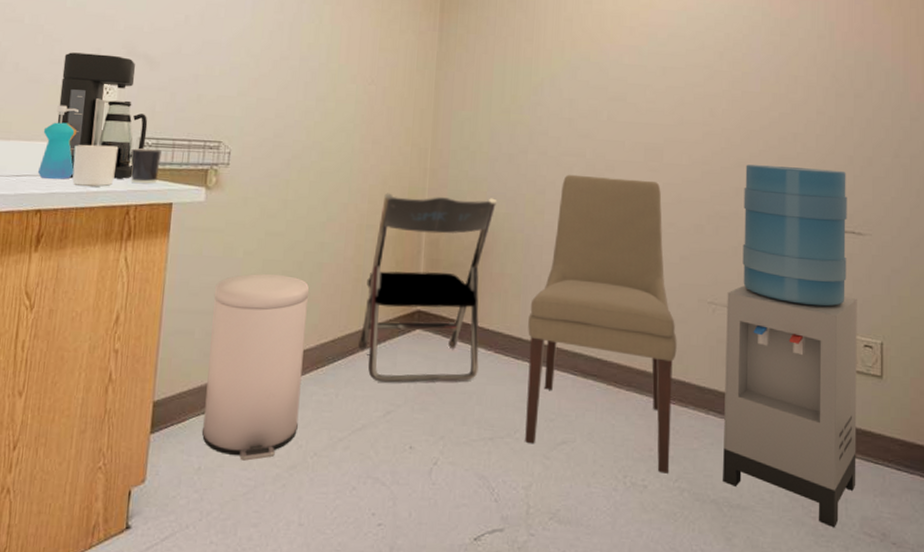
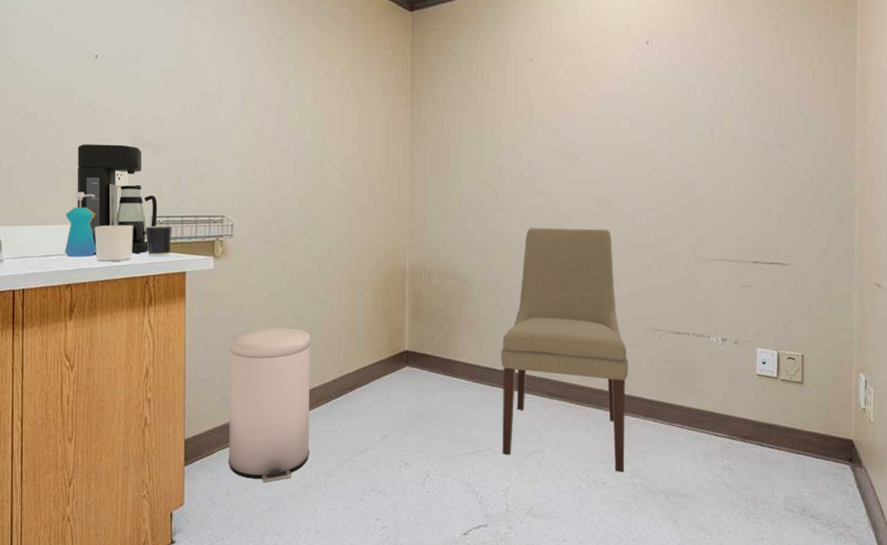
folding chair: present [358,193,497,383] -> none [357,251,470,412]
water cooler: present [723,164,857,528] -> none [670,210,782,507]

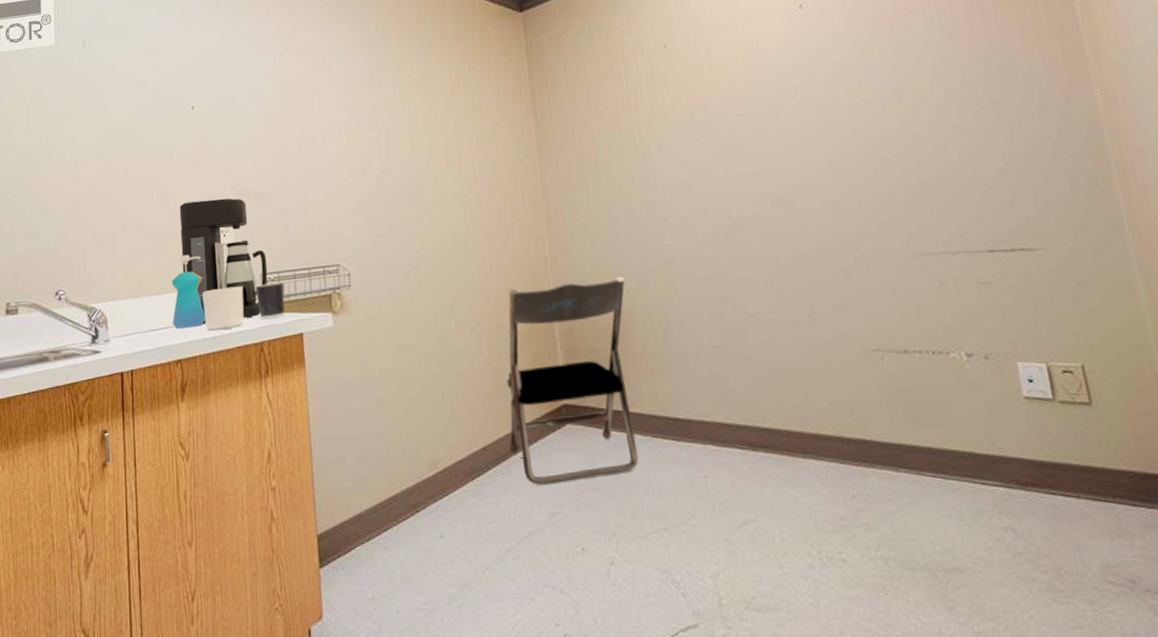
pedal bin: present [228,327,311,483] -> none [357,388,464,585]
folding chair: none [357,251,470,412] -> present [507,276,639,485]
chair: present [501,227,629,472] -> none [680,230,868,543]

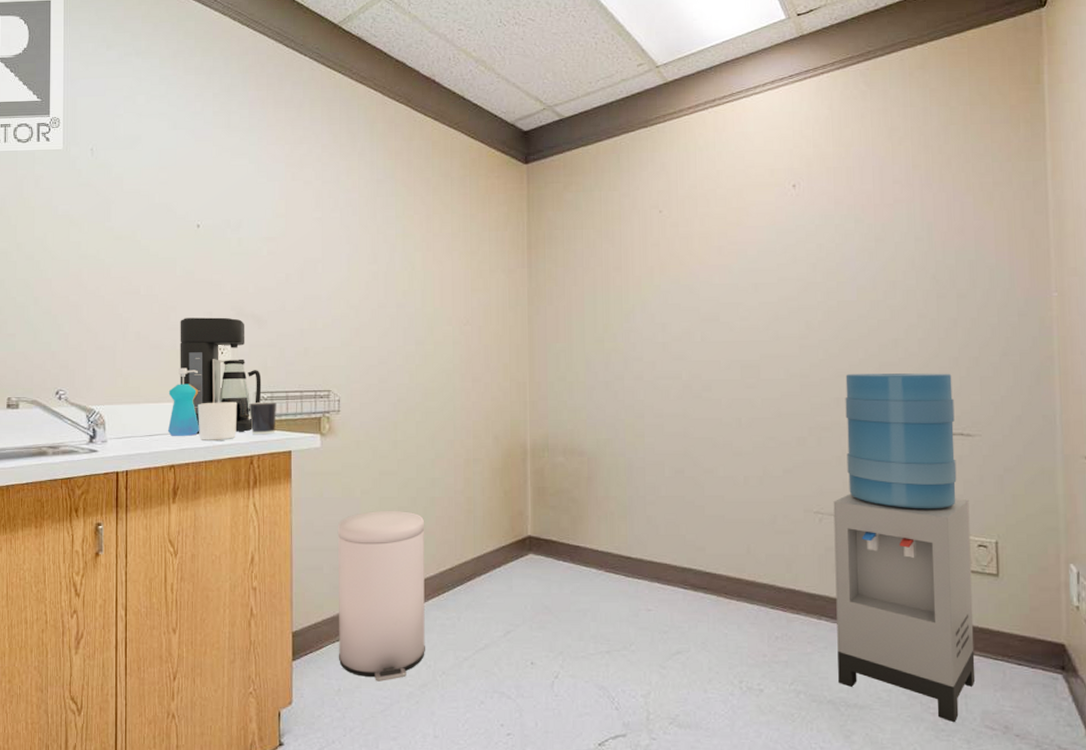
pedal bin: none [357,388,464,585] -> present [337,510,425,681]
folding chair: present [507,276,639,485] -> none [475,425,598,605]
water cooler: none [885,184,1087,581] -> present [833,373,976,723]

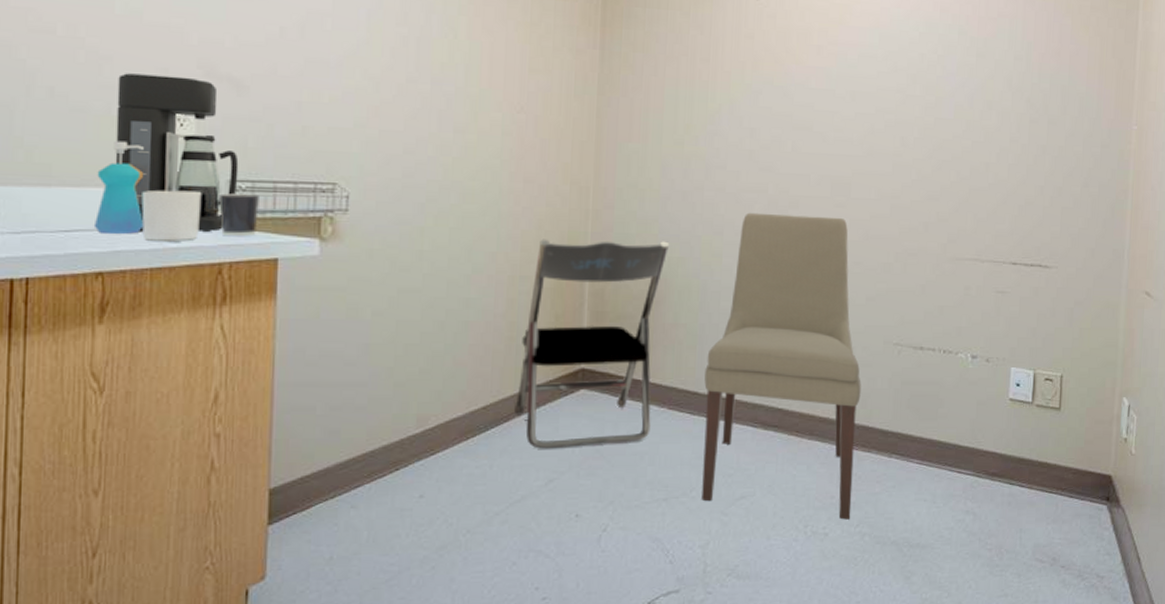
pedal bin: present [337,510,425,681] -> none [331,336,454,545]
folding chair: none [475,425,598,605] -> present [514,239,670,449]
chair: none [636,397,785,677] -> present [702,212,861,520]
water cooler: present [833,373,976,723] -> none [903,197,1041,558]

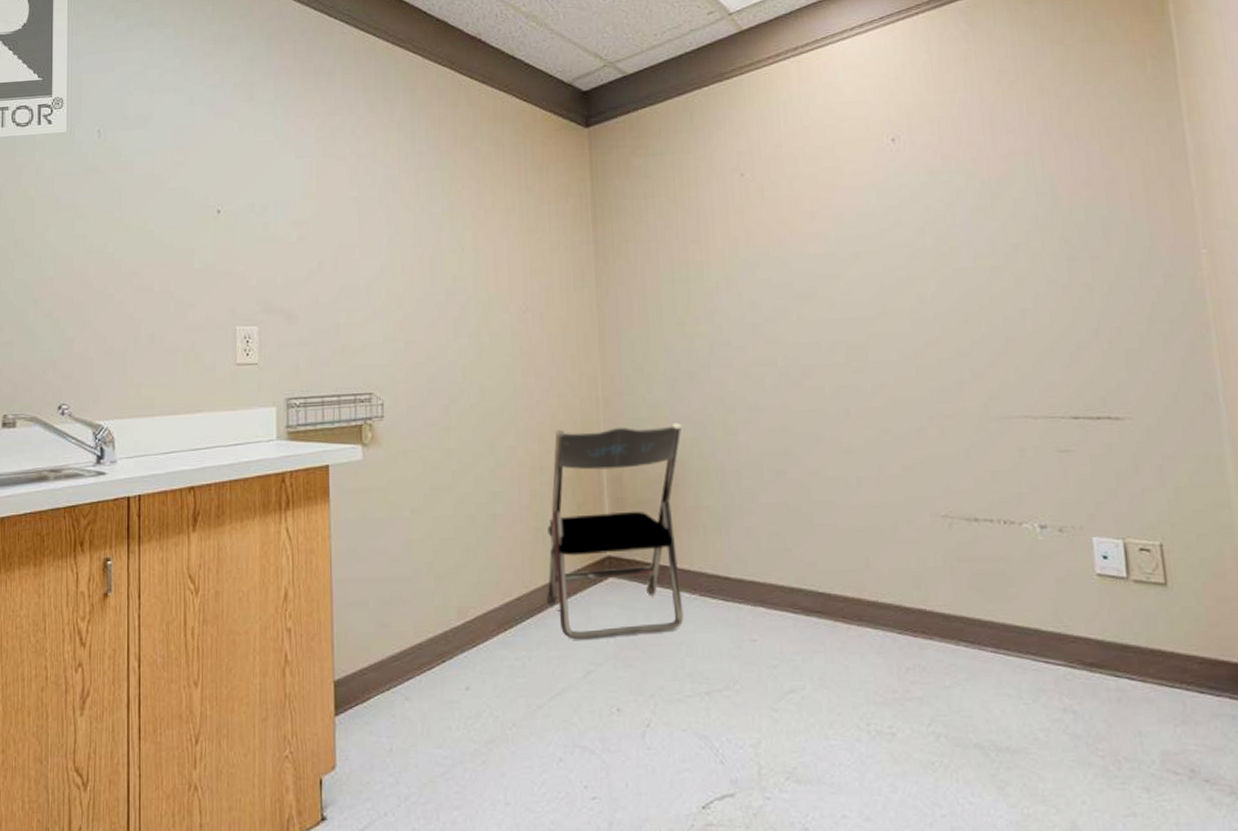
soap dispenser: present [93,141,144,235] -> none [186,373,223,454]
coffee maker: present [115,73,239,233] -> none [199,313,293,450]
mug: present [141,190,202,243] -> none [220,410,266,458]
mug: present [219,193,259,237] -> none [279,409,311,449]
chair: present [702,212,861,520] -> none [734,383,920,718]

